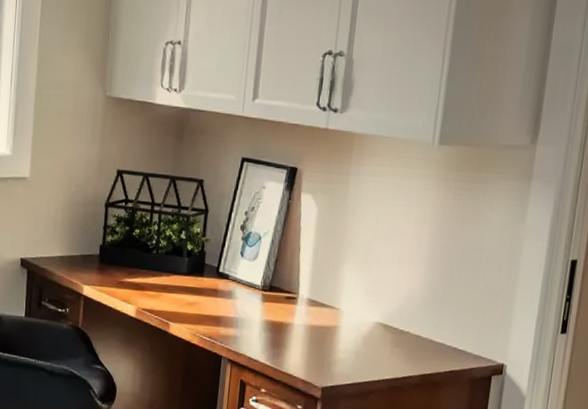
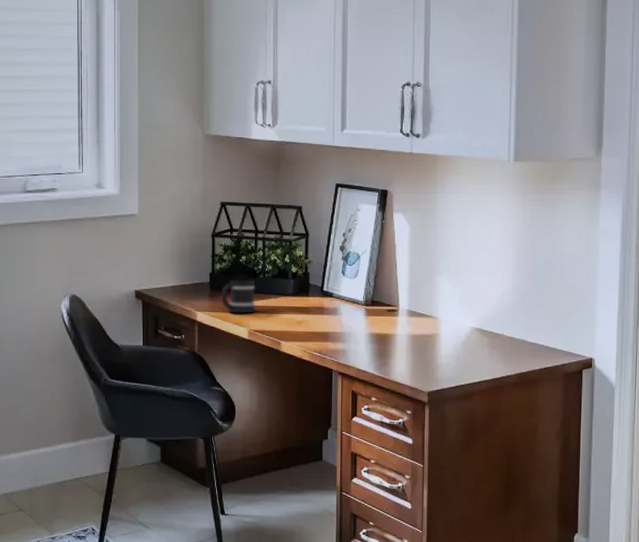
mug: none [110,254,147,291] -> present [221,280,255,314]

